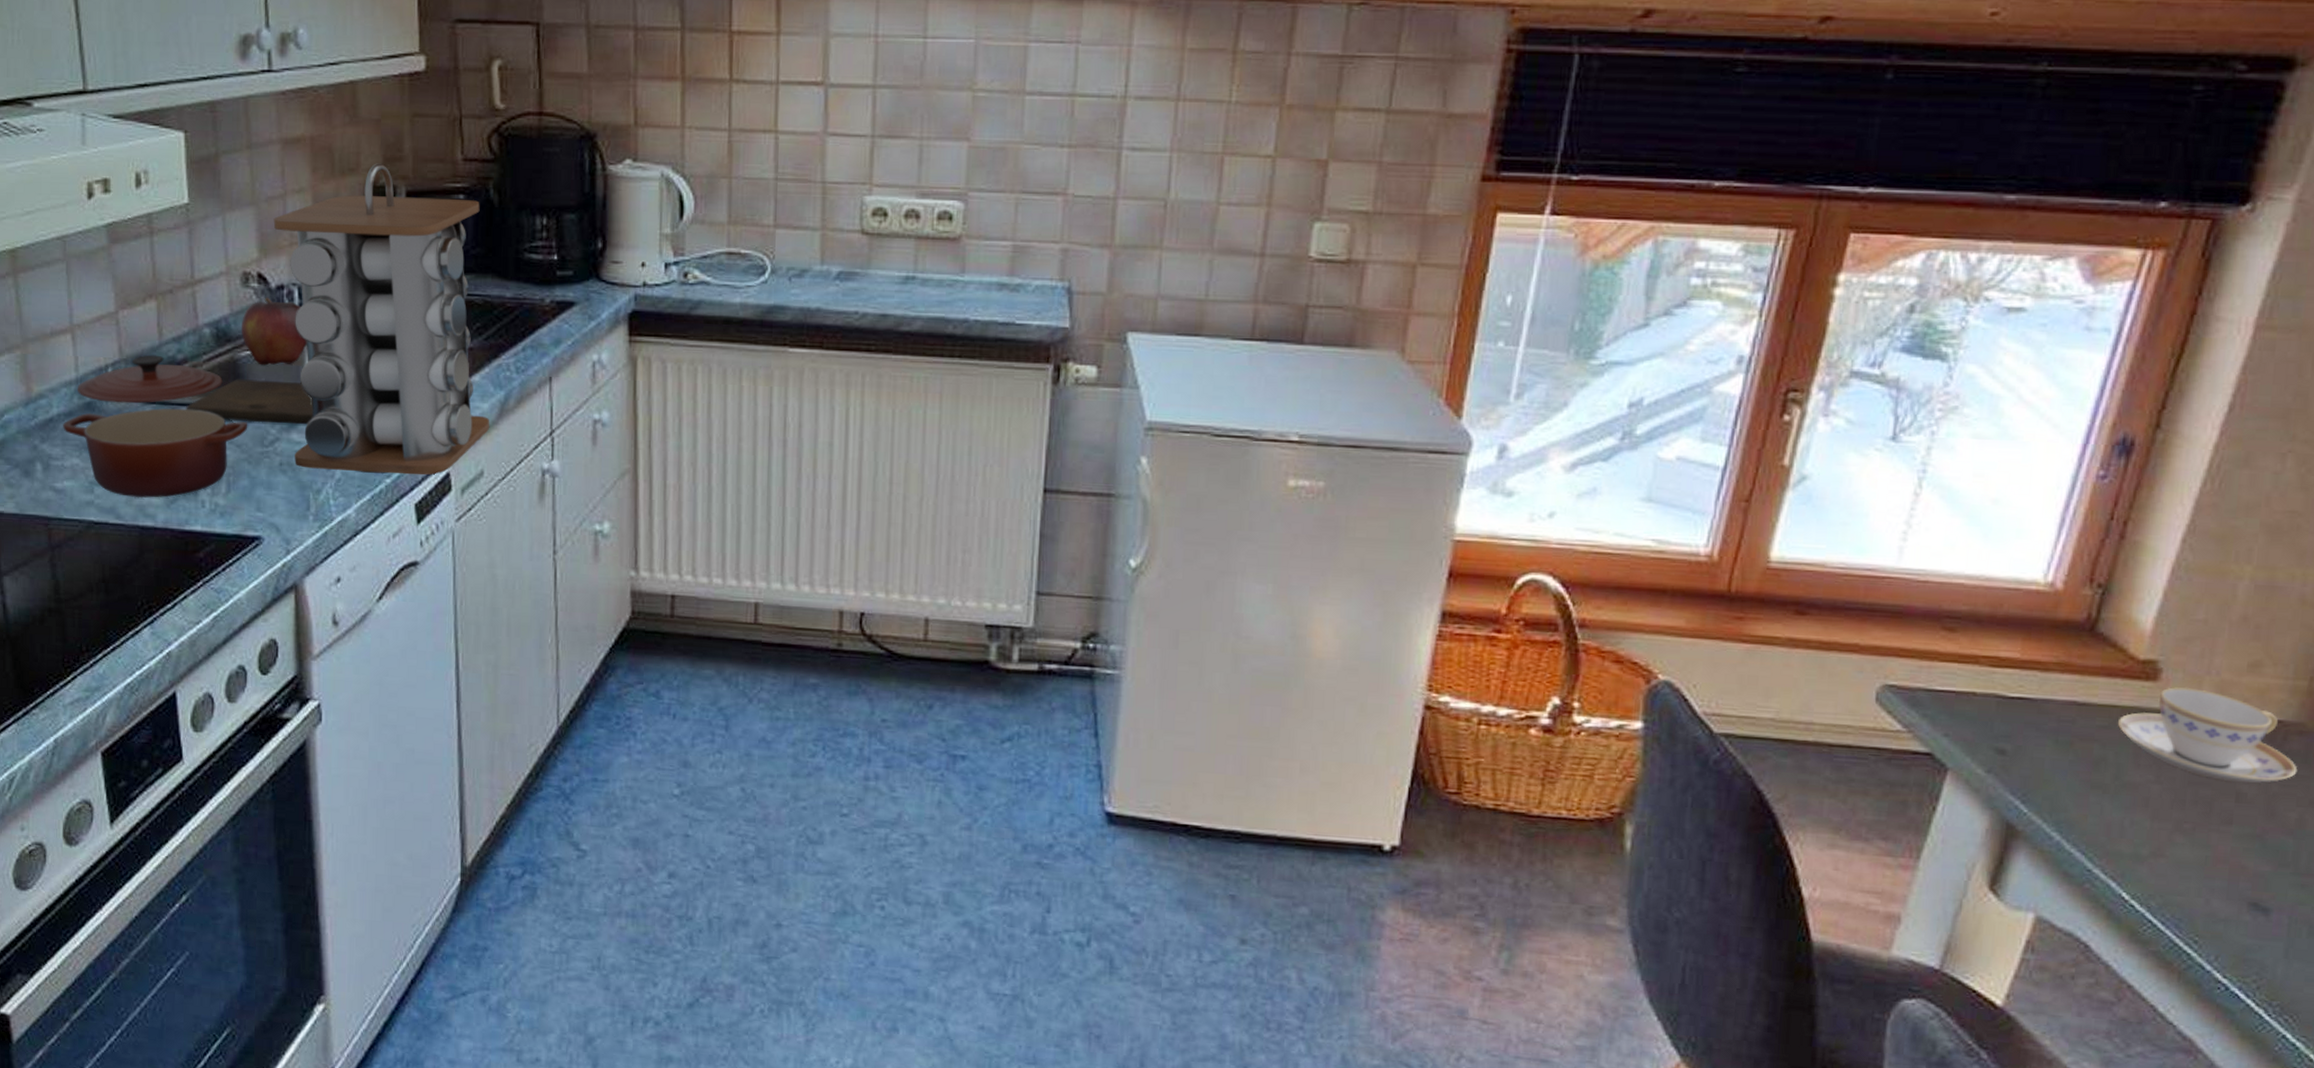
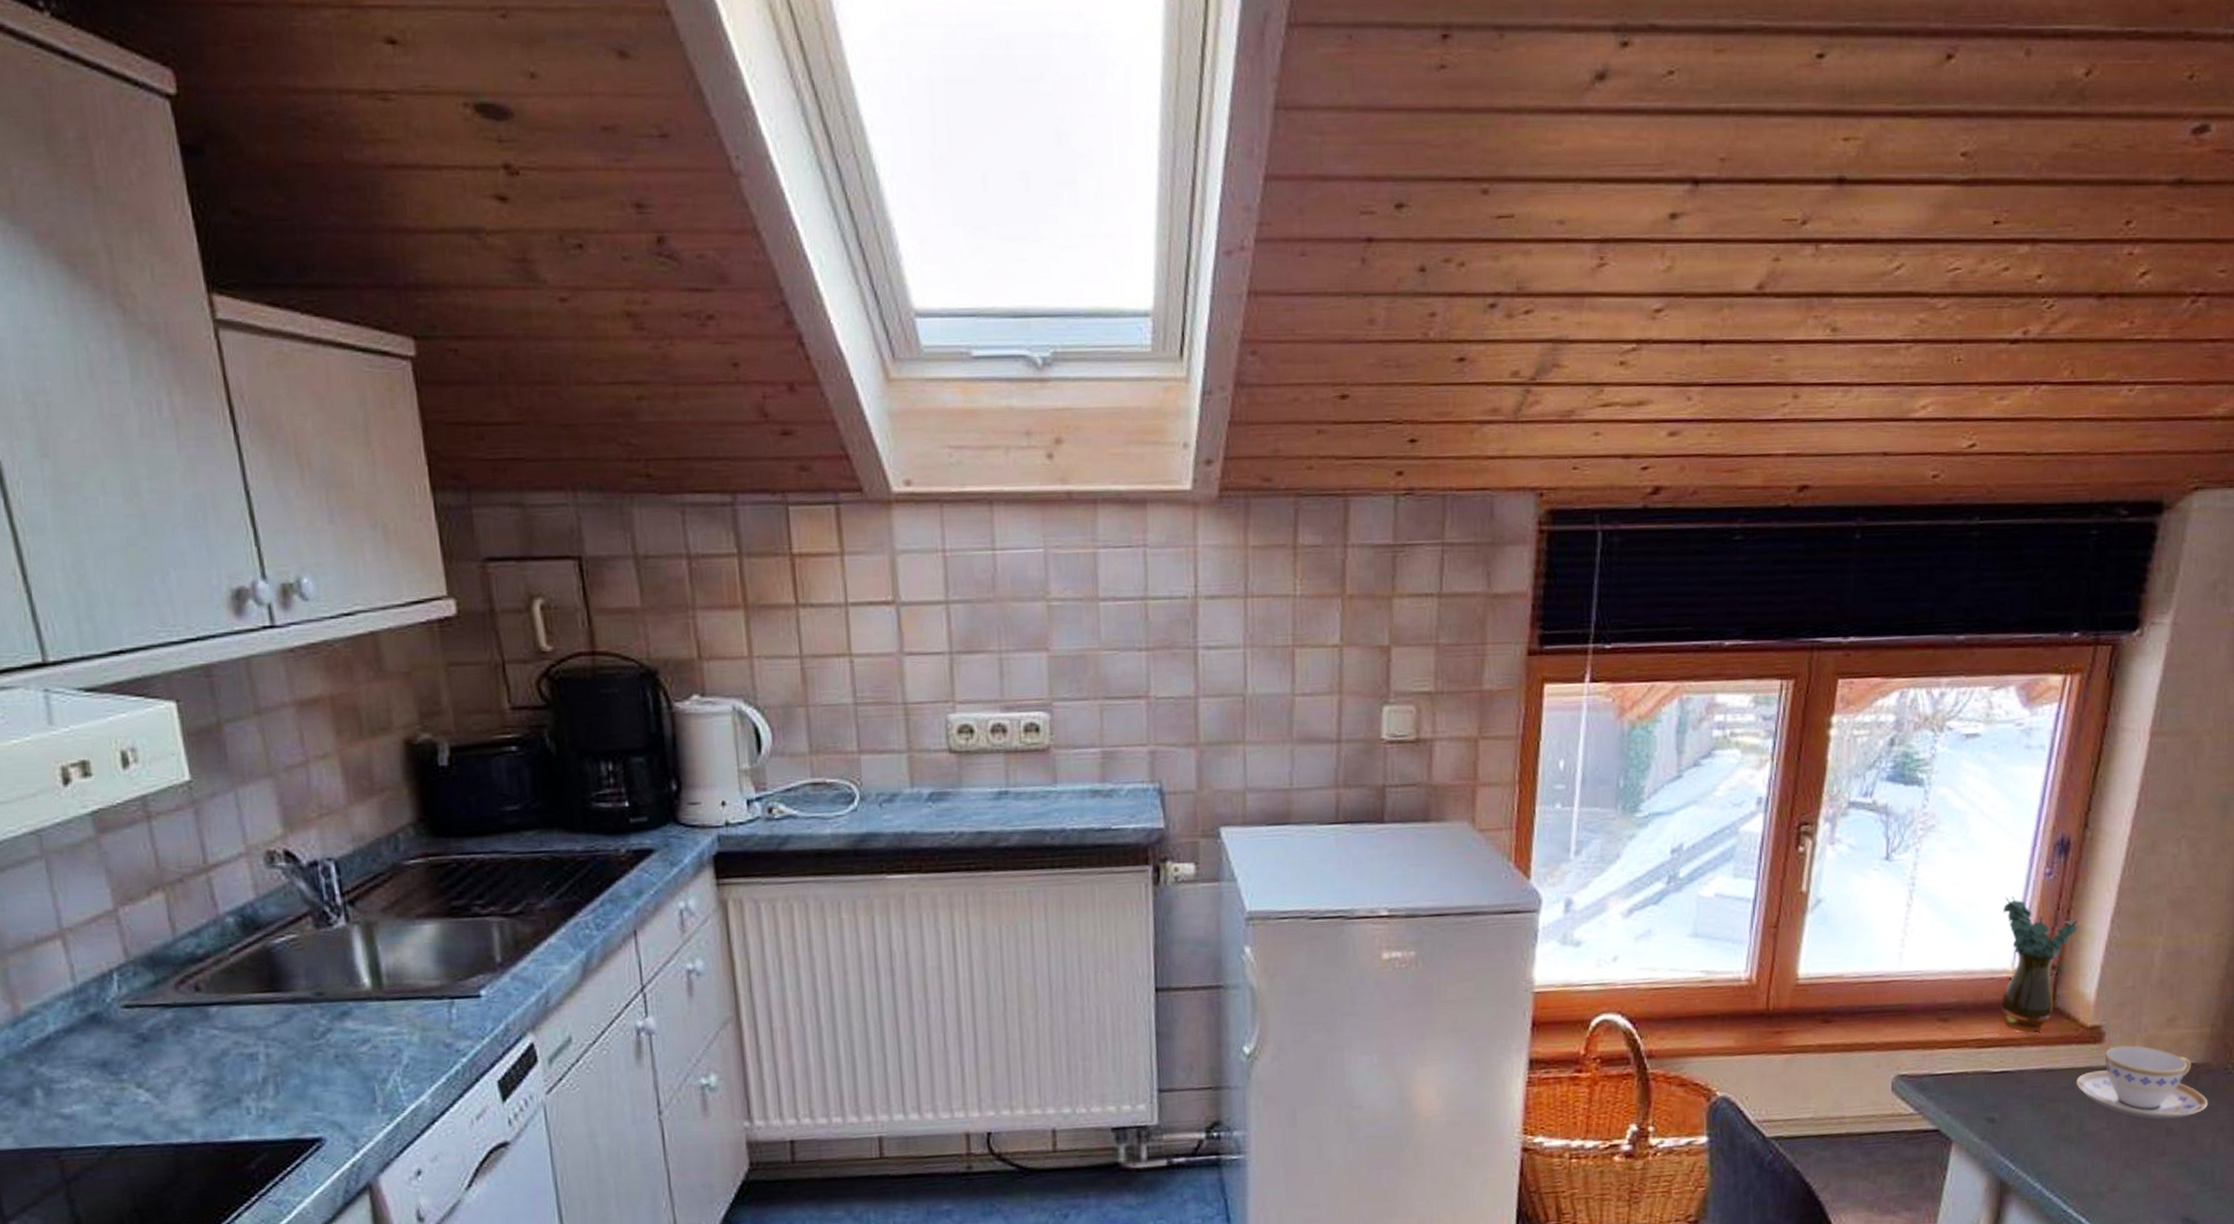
saucepan: present [63,355,248,499] -> none [63,952,293,1114]
cutting board: present [185,379,321,425] -> none [213,966,377,1016]
fruit: present [241,297,307,366] -> none [270,876,352,951]
spice rack: present [273,163,490,475] -> none [296,719,574,1057]
vase: none [2025,497,2138,658] -> present [2000,896,2078,1033]

